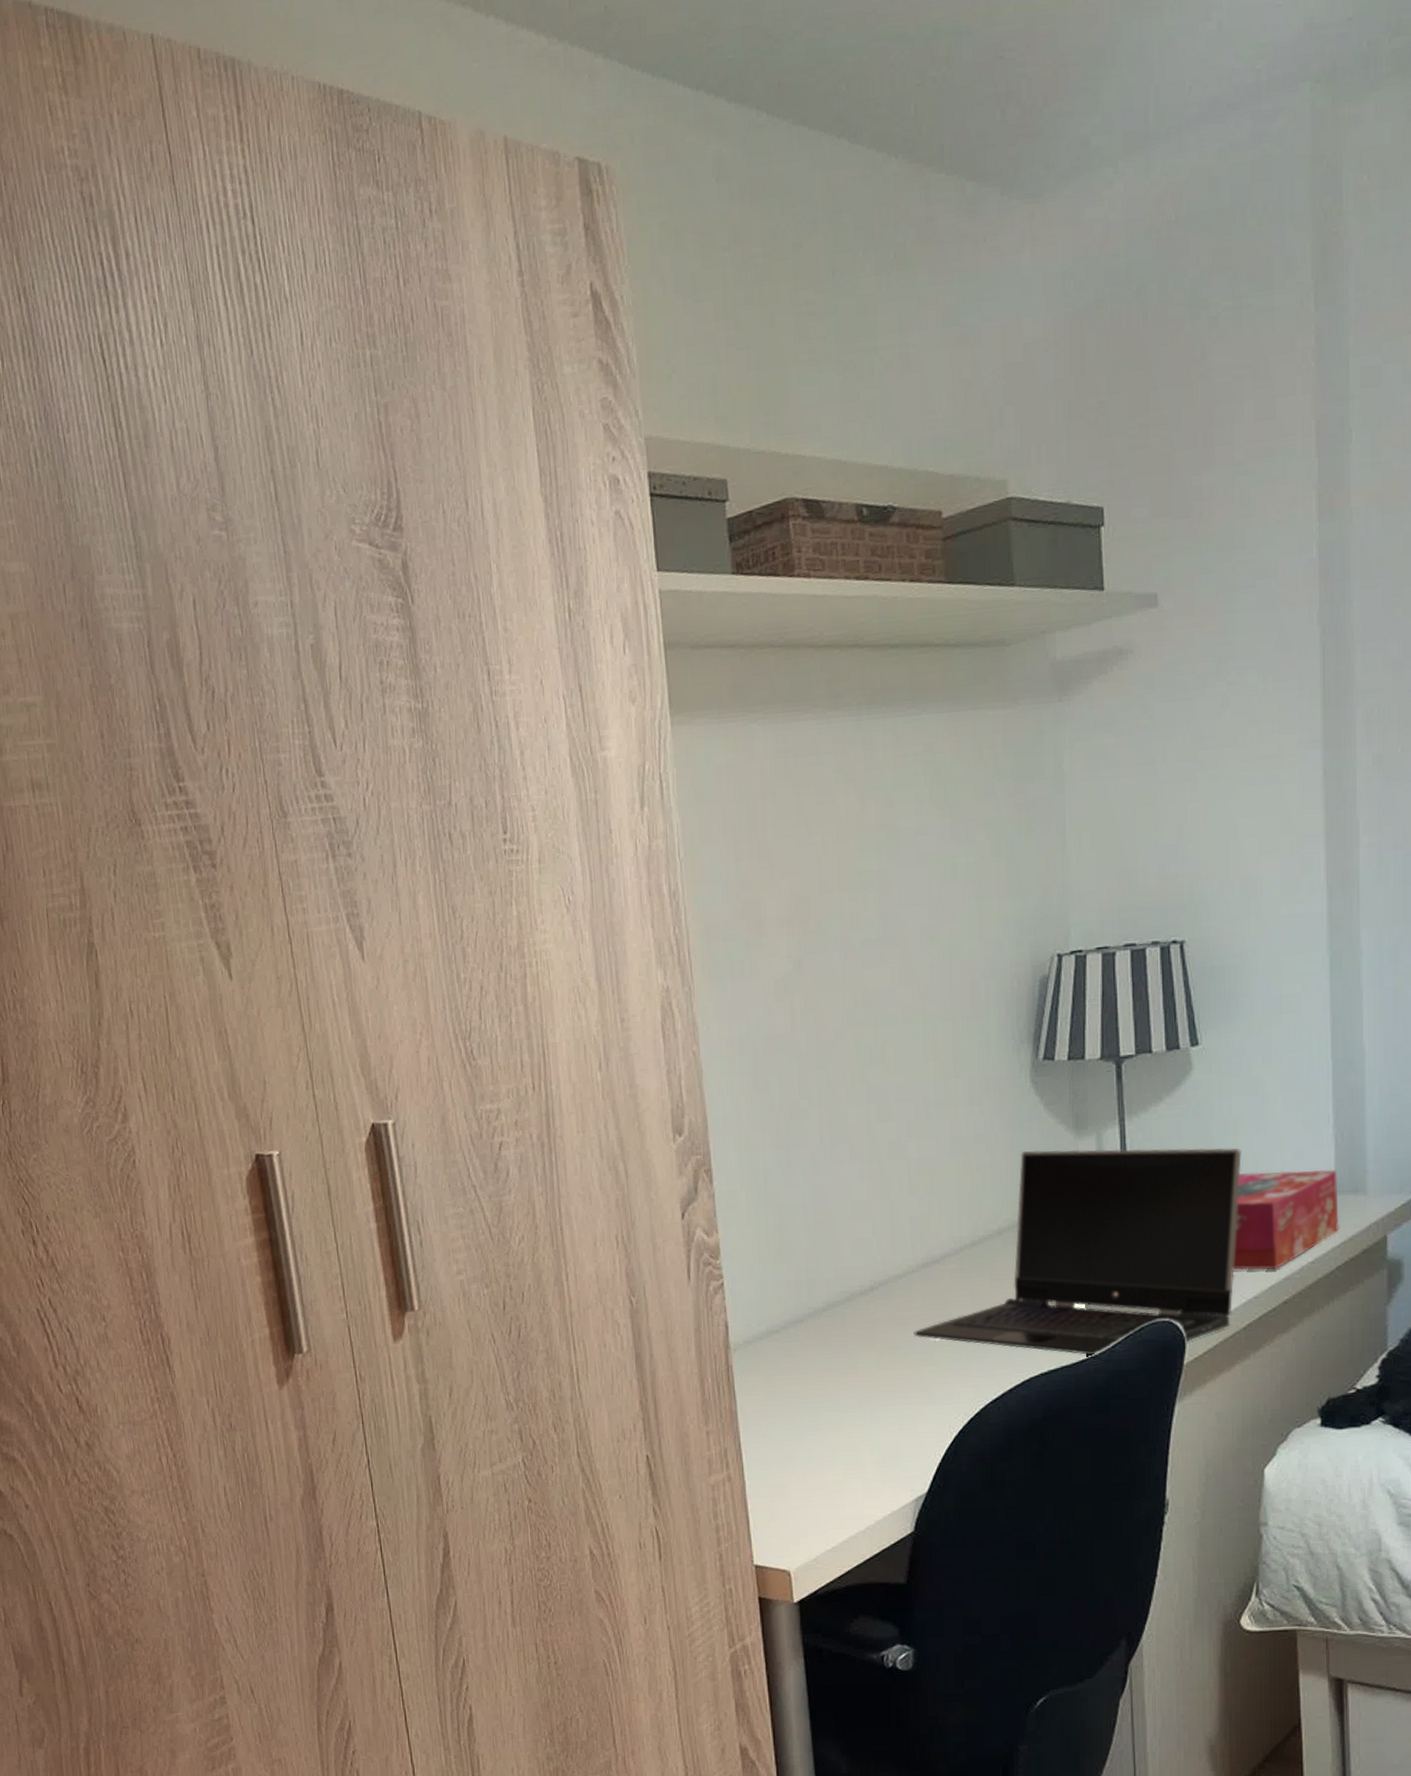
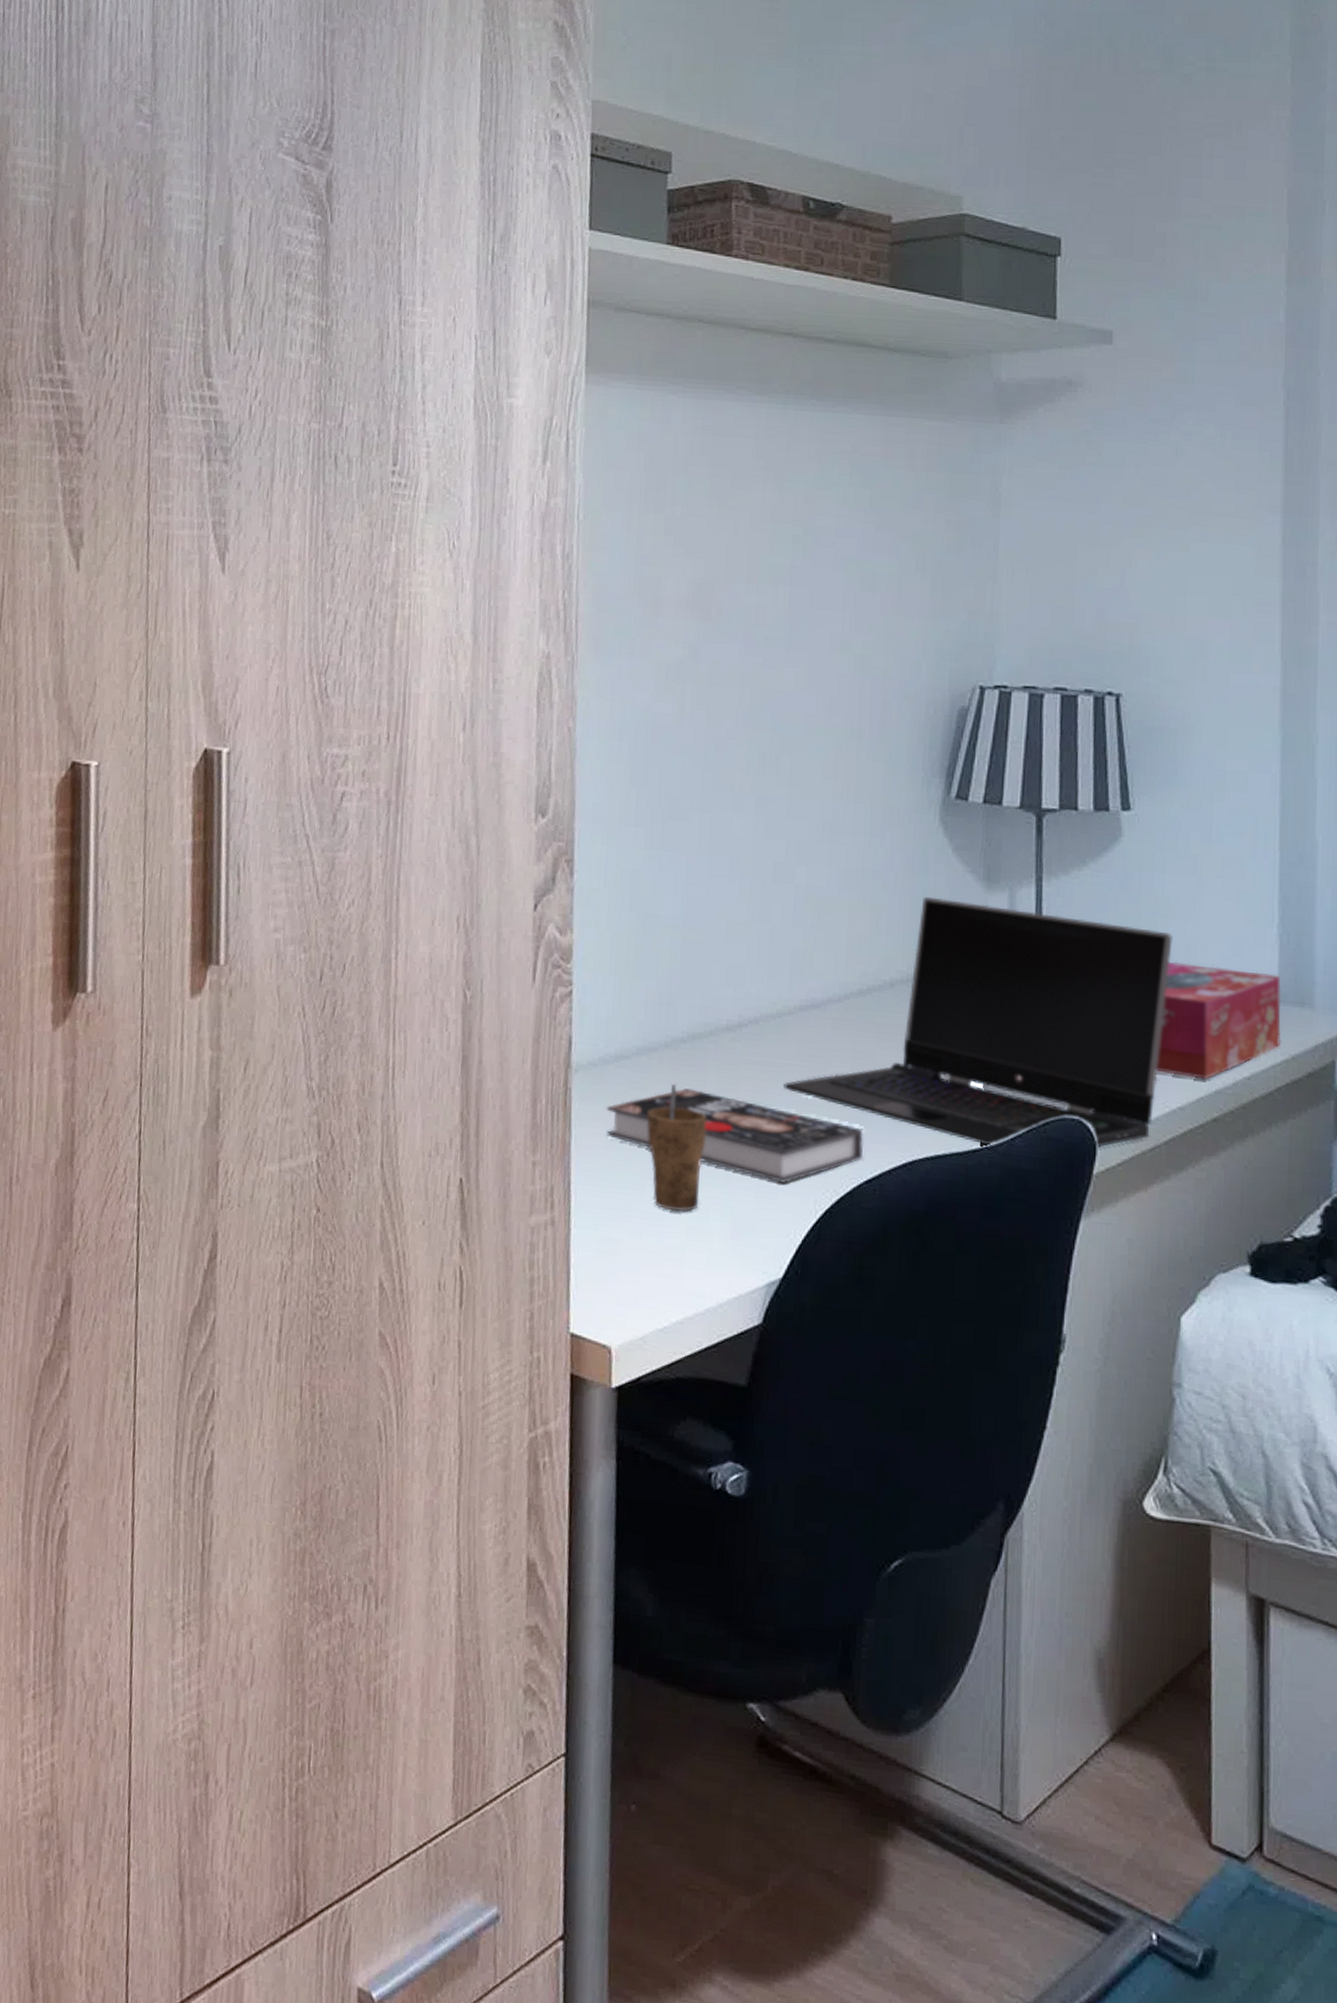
book: none [763,1349,987,1415] -> present [606,1088,863,1183]
cup: none [799,1347,852,1453] -> present [646,1083,707,1212]

